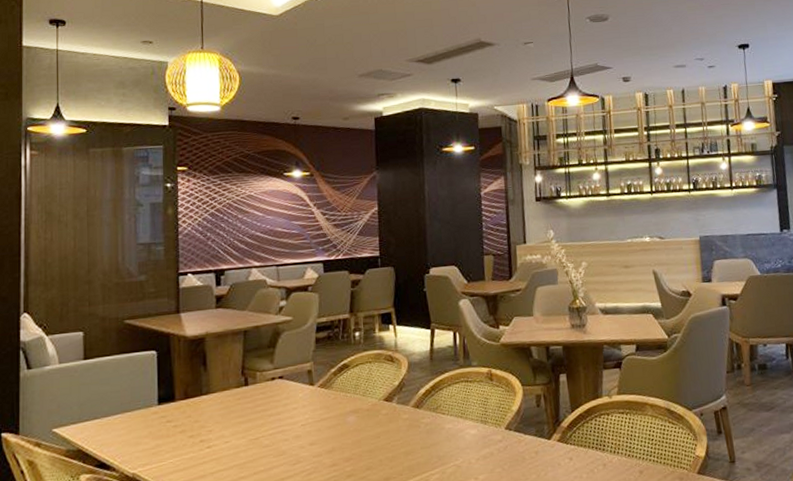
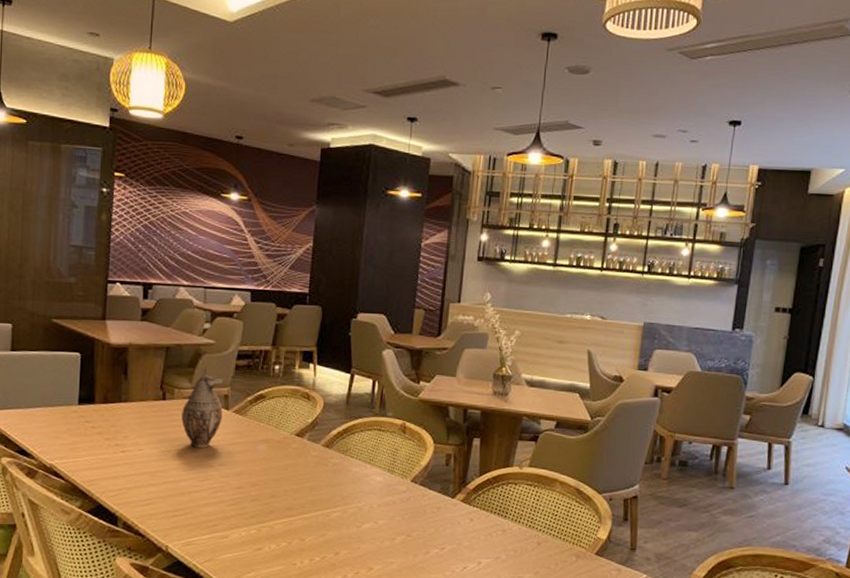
decorative vase: none [266,344,308,430] -> present [181,366,224,448]

